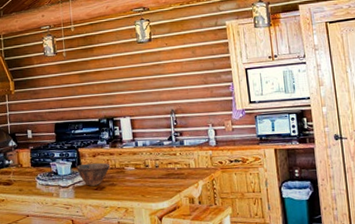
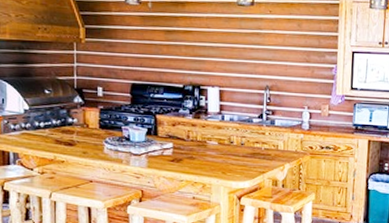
bowl: present [77,162,110,186] -> none [153,132,190,157]

